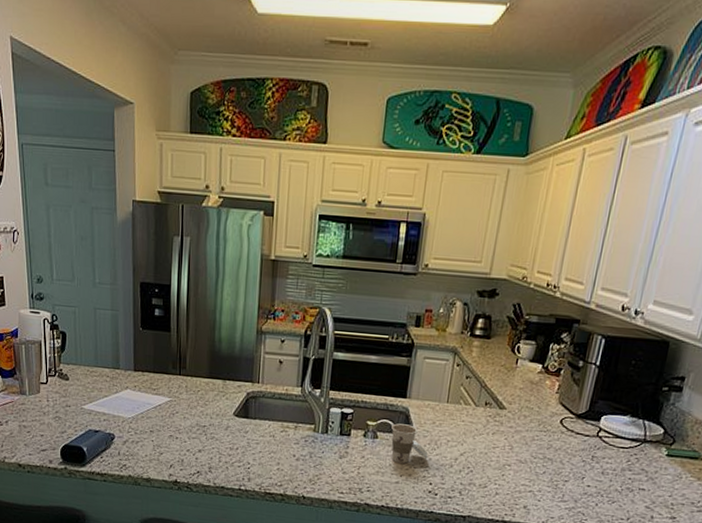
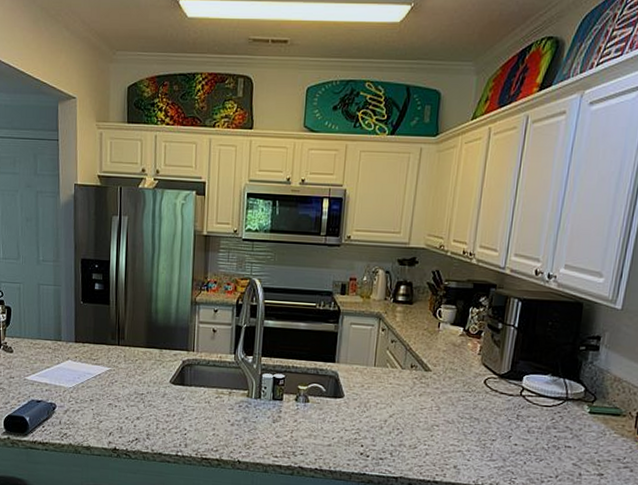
cup: present [391,423,428,464] -> none [322,387,358,426]

